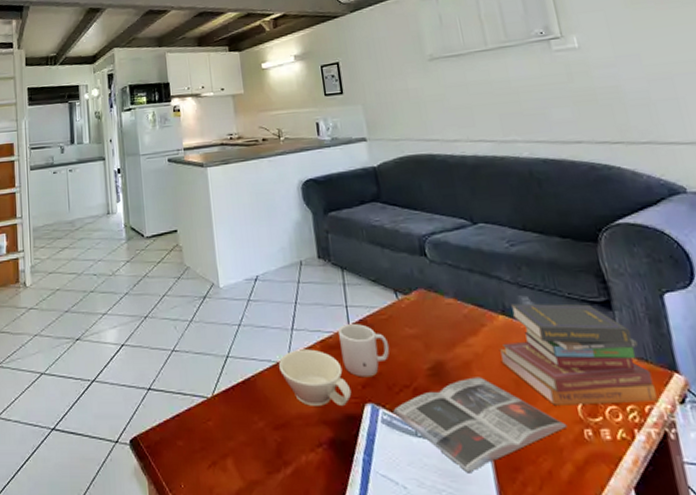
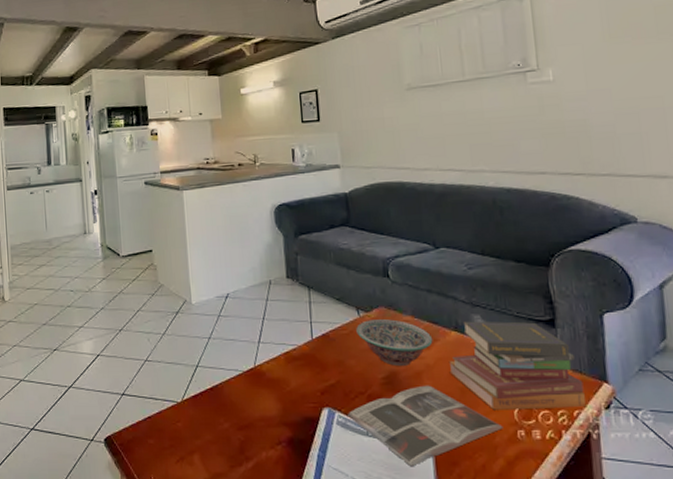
cup: present [279,349,352,407] -> none [245,360,311,411]
mug: present [338,324,390,378] -> none [302,338,349,385]
decorative bowl: none [395,301,480,356] -> present [356,318,433,367]

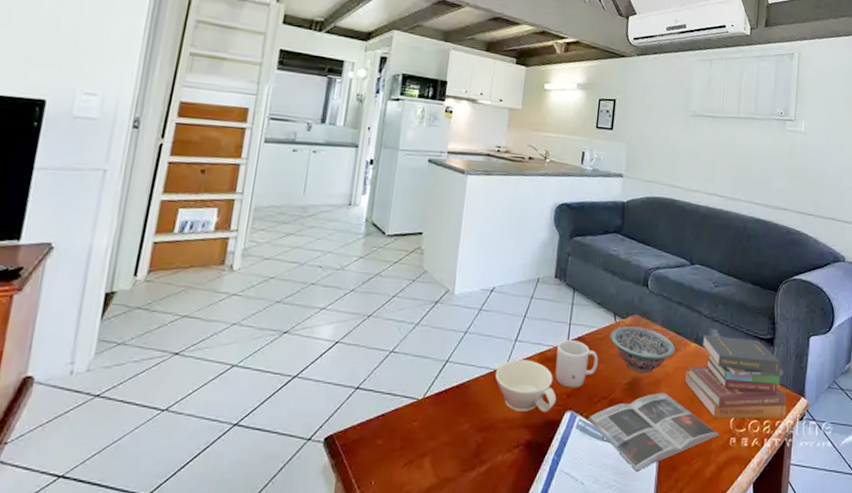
cup: none [245,360,311,411] -> present [495,359,557,413]
mug: none [302,338,349,385] -> present [555,340,599,388]

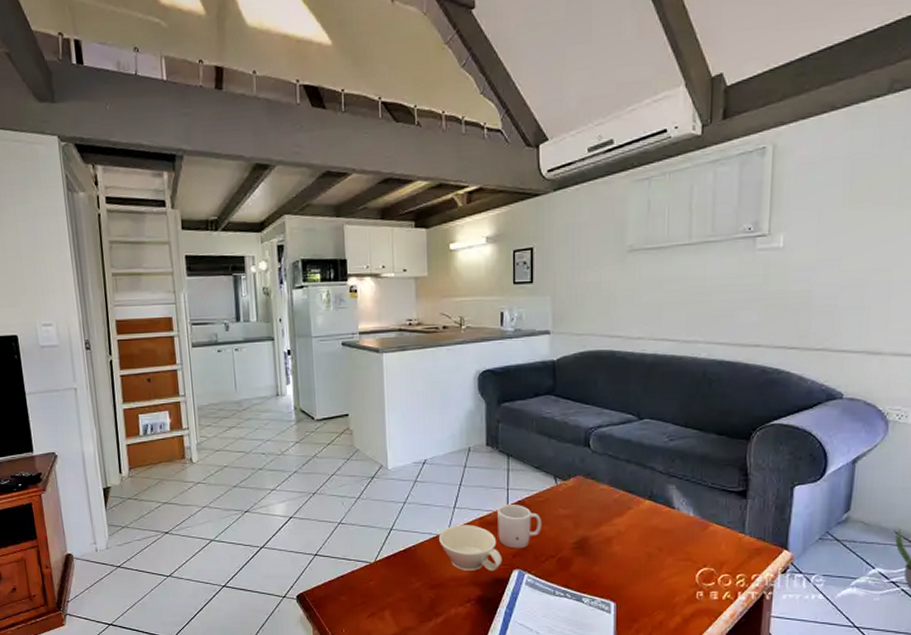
magazine: present [587,392,720,472] -> none [536,550,684,623]
decorative bowl: present [610,325,676,374] -> none [552,487,627,533]
books: present [684,334,787,419] -> none [639,491,765,573]

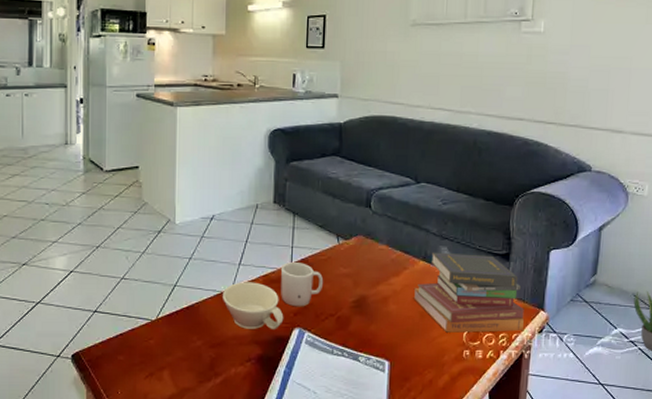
books: none [639,491,765,573] -> present [413,252,524,333]

